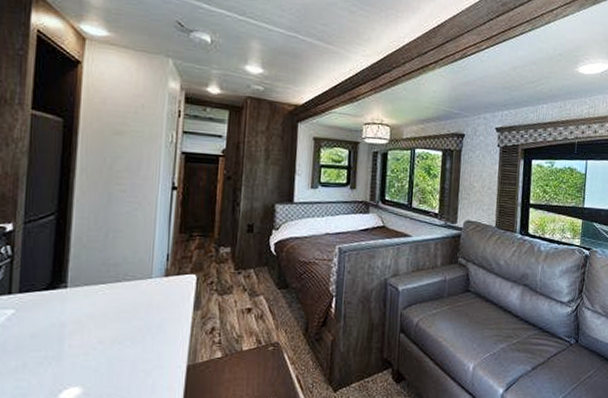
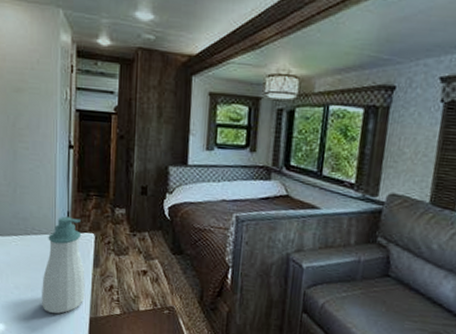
soap bottle: none [131,259,184,367] -> present [42,216,85,314]

